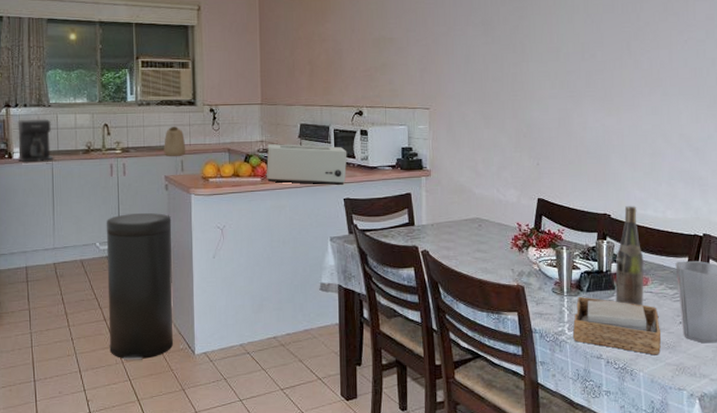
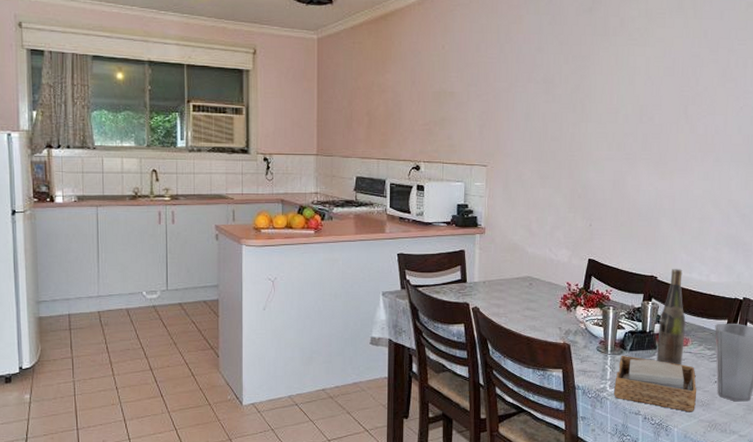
coffee maker: present [18,118,54,164] -> none [60,161,99,208]
pedal bin: present [106,213,174,361] -> none [153,263,222,410]
kettle: present [164,127,186,157] -> none [215,175,238,207]
toaster: present [266,144,348,186] -> none [319,196,403,241]

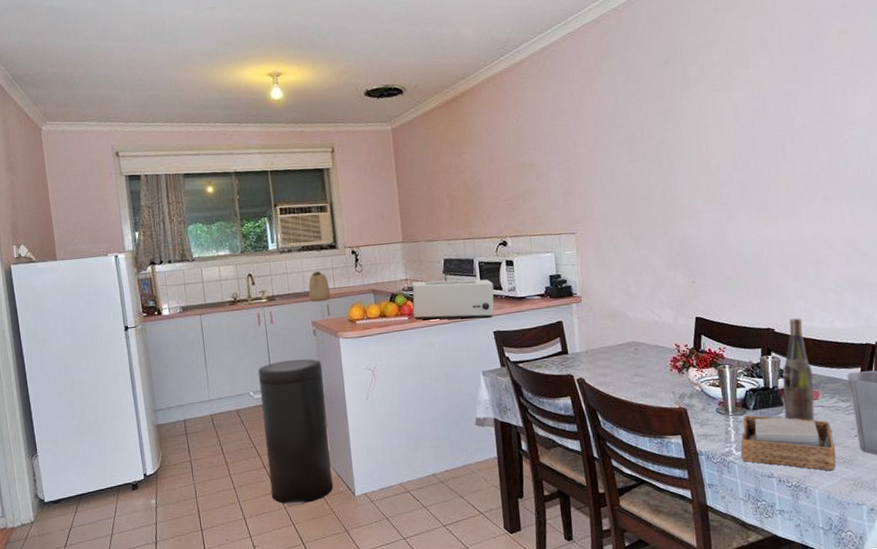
pedal bin: none [153,263,222,410] -> present [257,359,334,506]
kettle: none [215,175,238,207] -> present [308,271,331,303]
toaster: none [319,196,403,241] -> present [412,279,495,321]

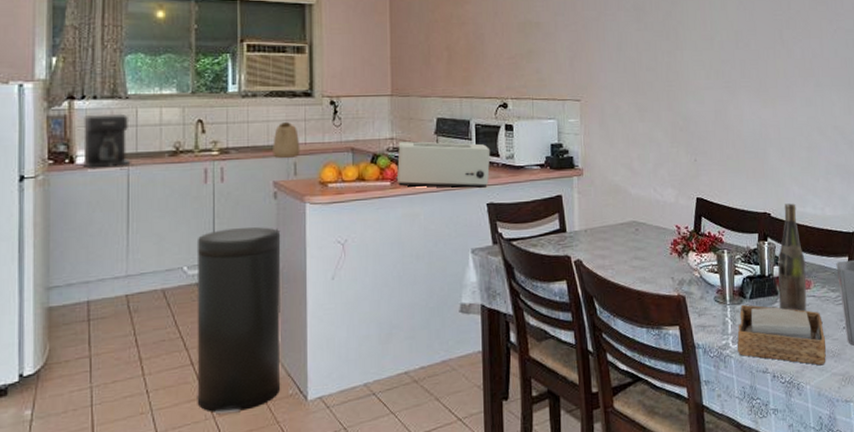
coffee maker: none [164,273,202,319] -> present [83,113,131,170]

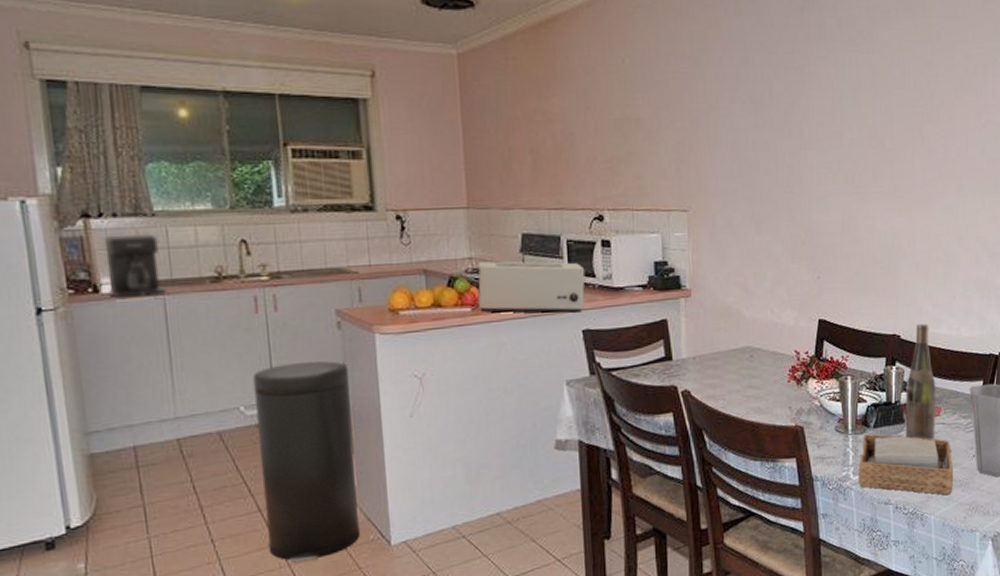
kettle: present [273,122,300,159] -> none [331,241,365,284]

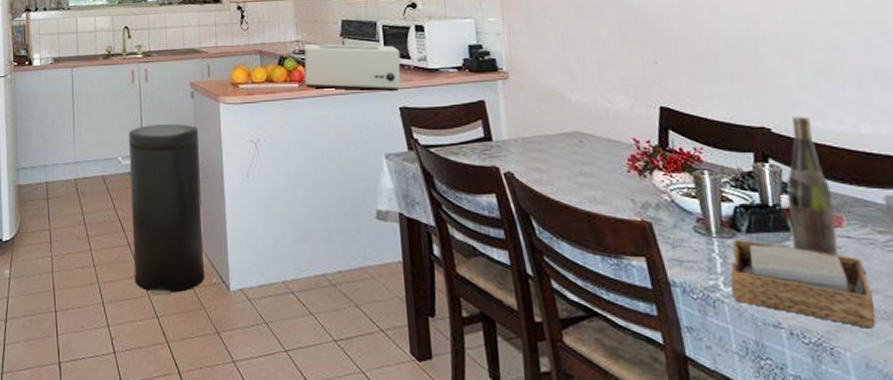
coffee maker: present [104,233,167,300] -> none [38,22,74,71]

